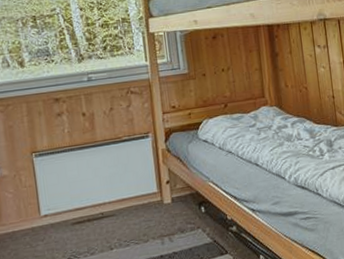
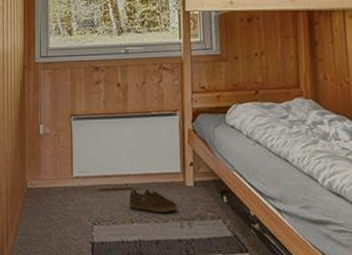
sneaker: none [106,212,158,236] -> present [129,187,178,213]

